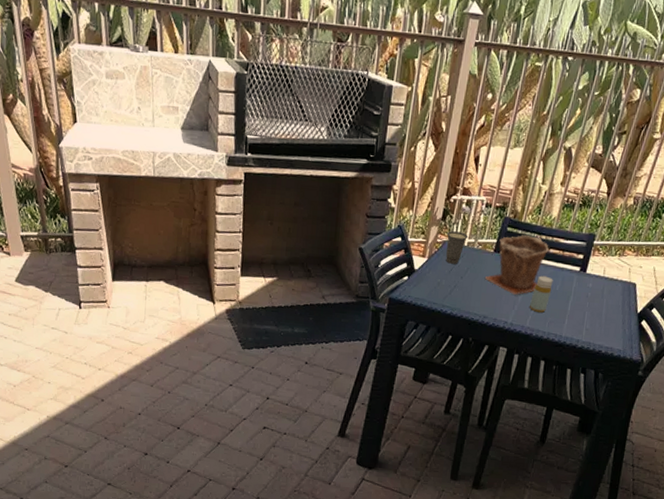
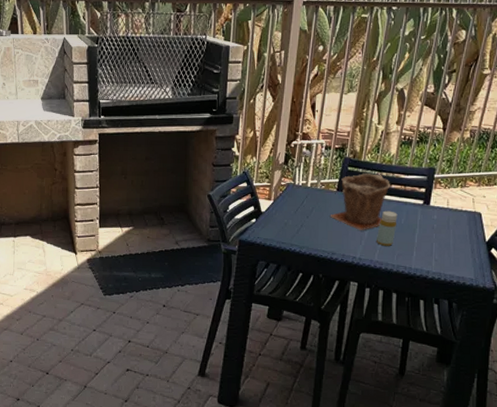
cup: present [446,231,469,264] -> none [289,174,311,205]

